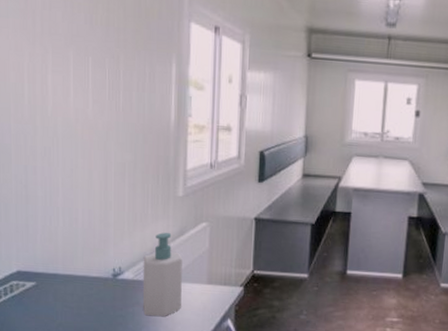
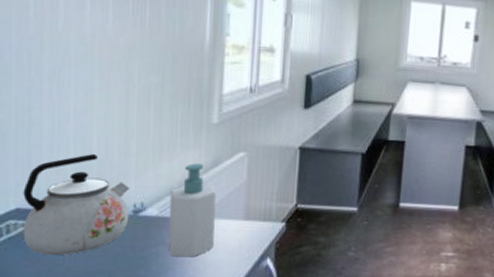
kettle: none [23,223,110,313] -> present [23,153,130,256]

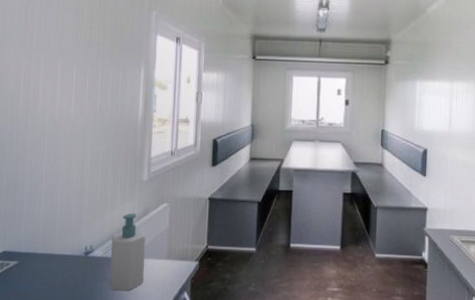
kettle: present [23,153,130,256] -> none [7,207,83,289]

